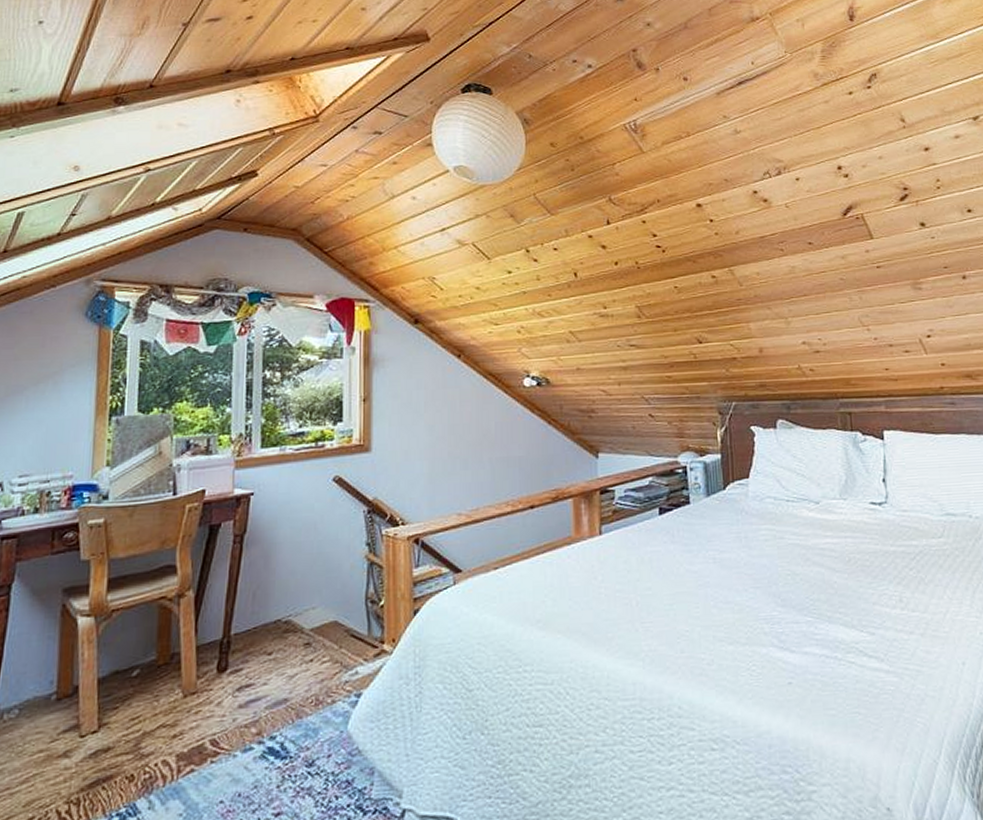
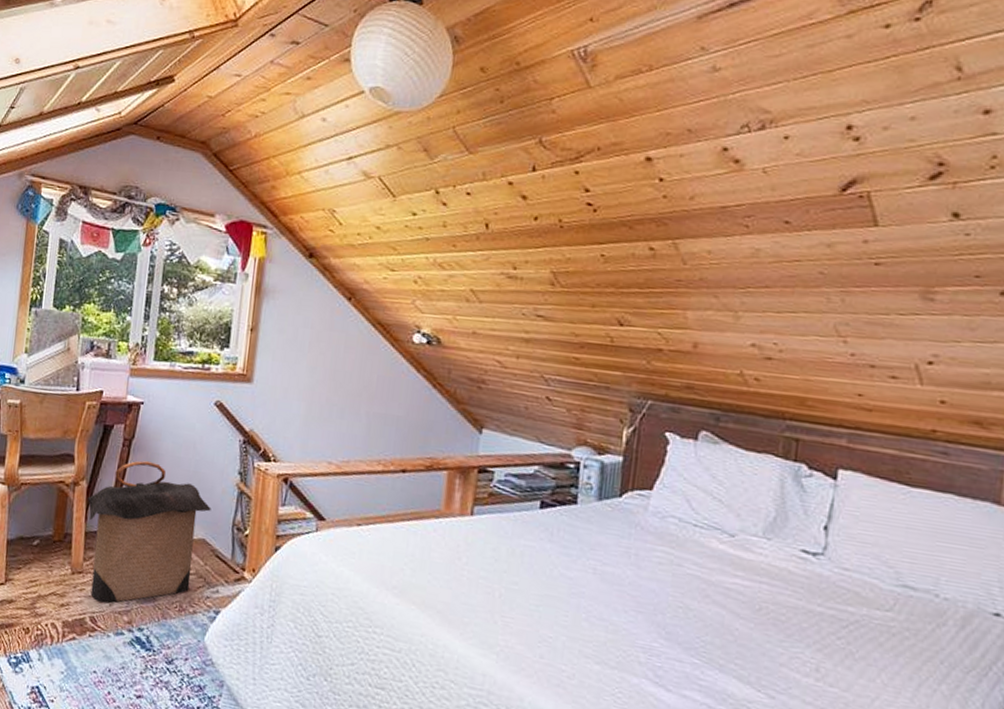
laundry hamper: none [196,553,341,720] -> present [87,460,211,603]

